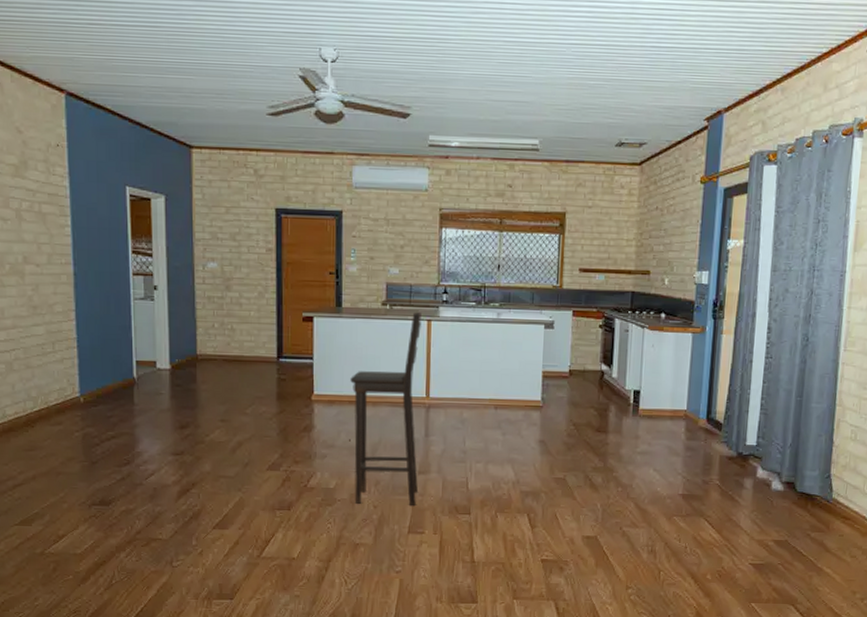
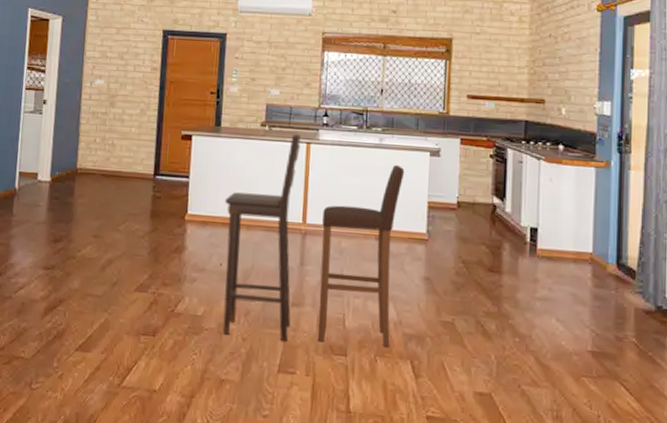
bar stool: none [443,338,521,505] -> present [317,165,405,348]

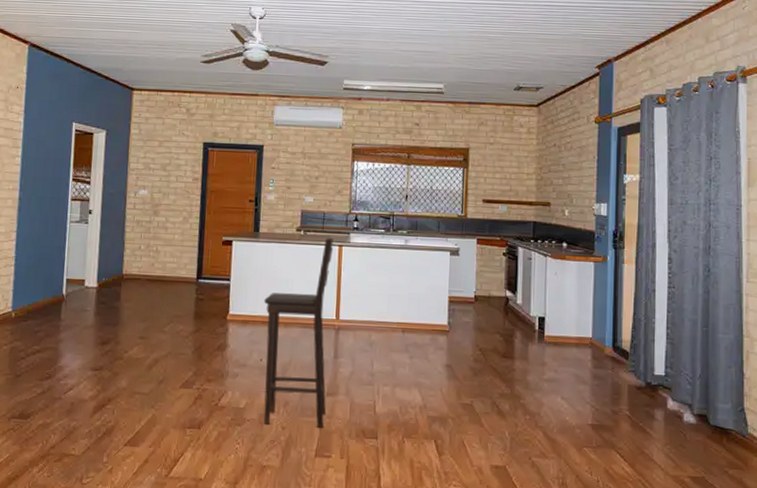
bar stool: present [317,165,405,348] -> none [351,264,428,430]

